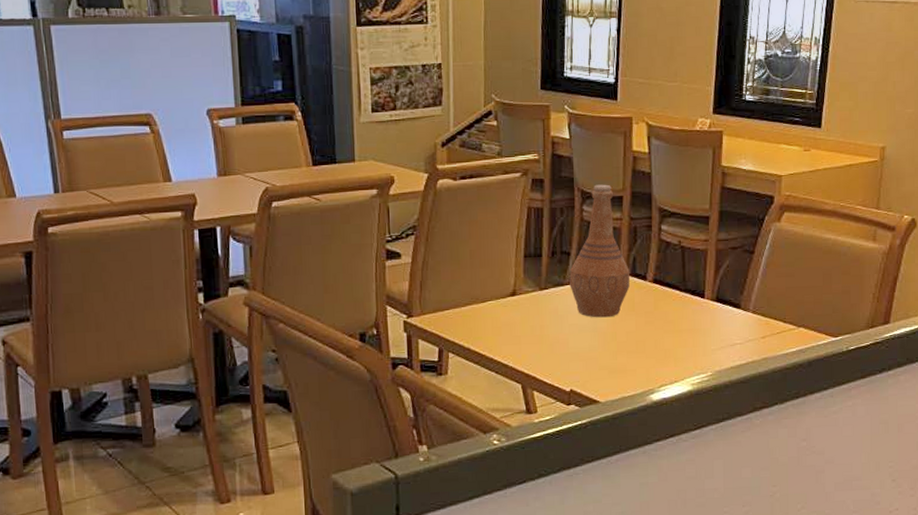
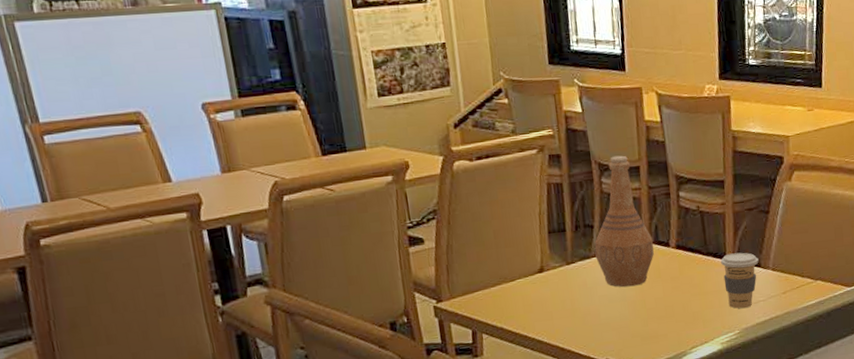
coffee cup: none [699,292,739,350] -> present [721,252,759,309]

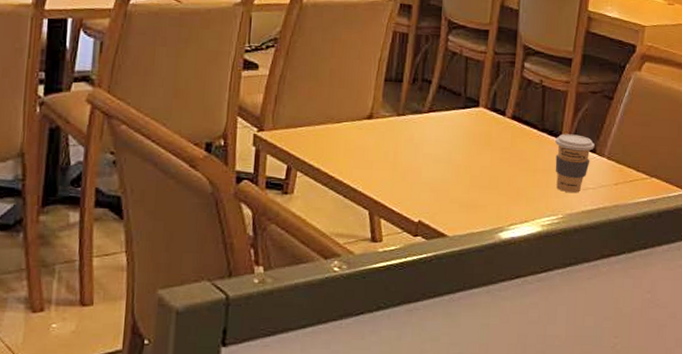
vase: present [594,155,654,287] -> none [428,16,490,150]

